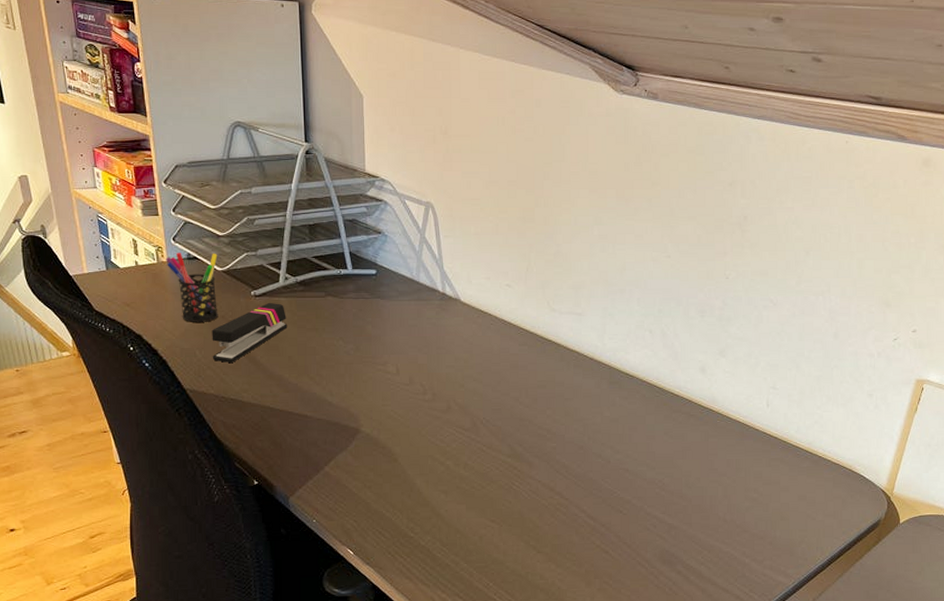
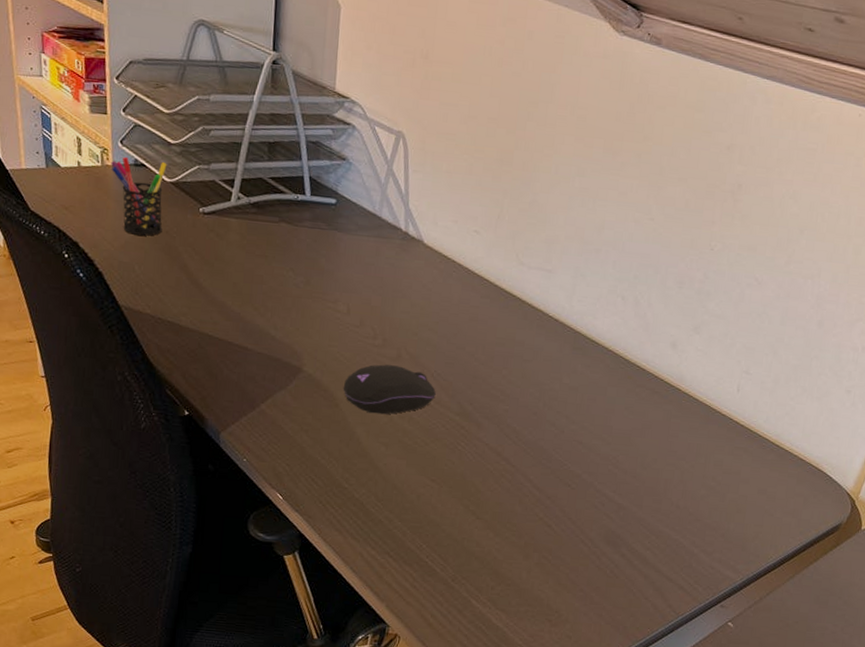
stapler: present [212,303,288,363] -> none [153,222,236,283]
computer mouse: none [399,417,487,464] -> present [343,364,436,415]

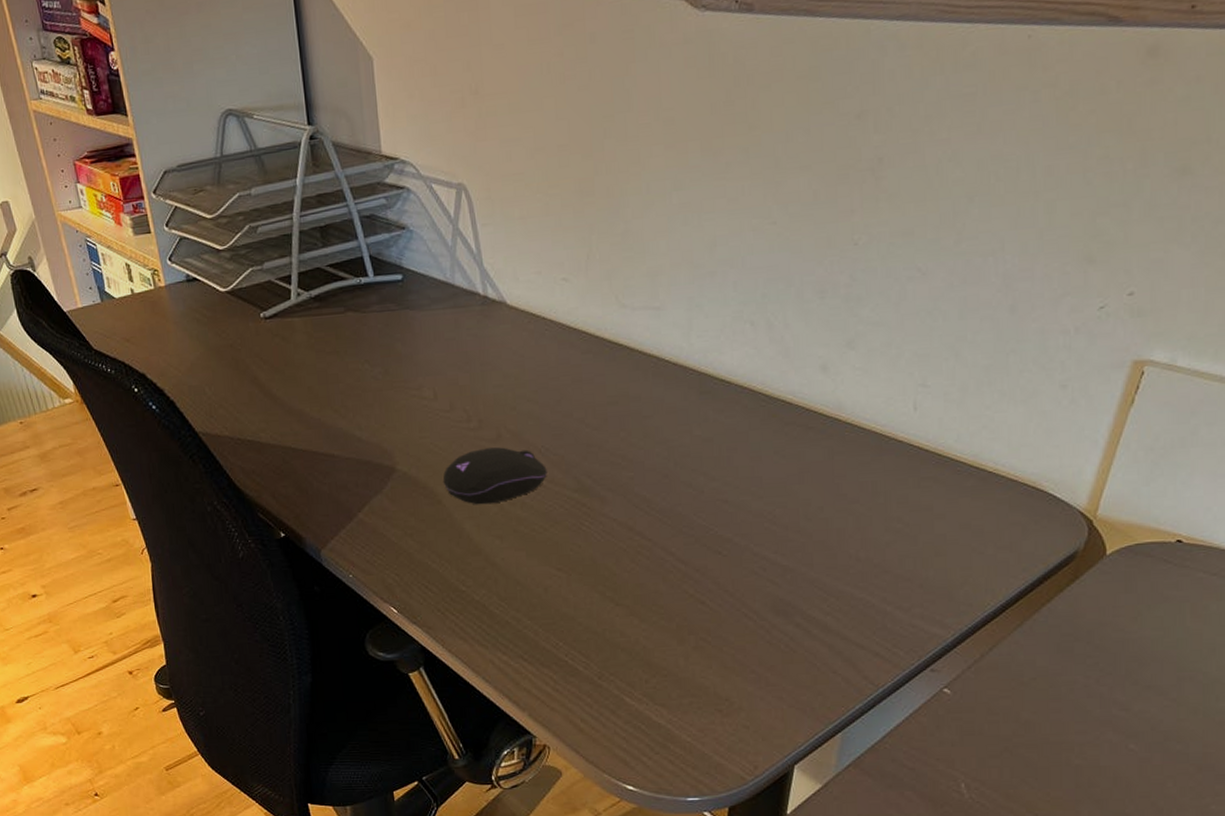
pen holder: present [111,157,167,236] -> none [163,272,226,355]

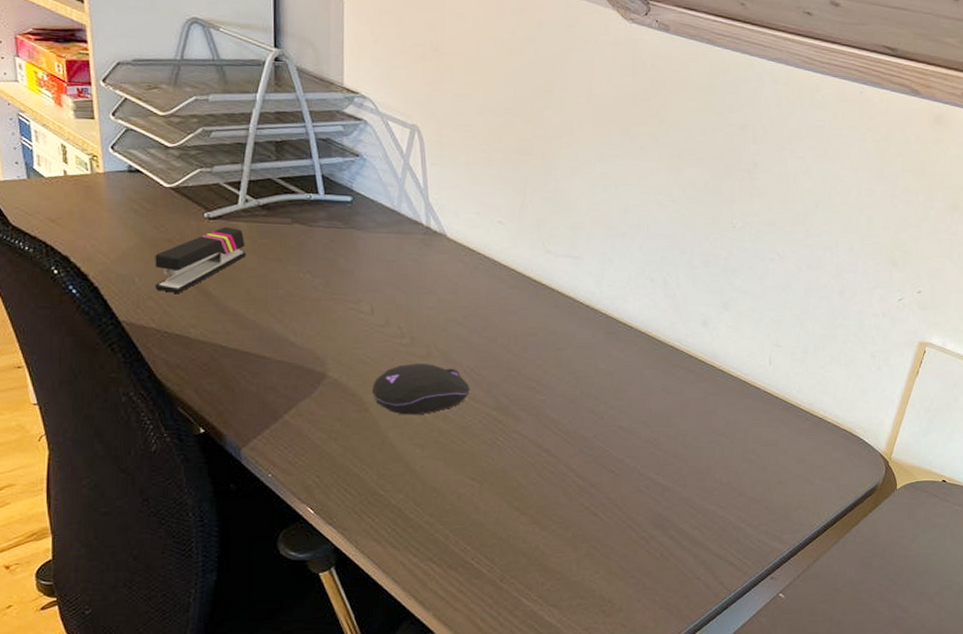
stapler: none [220,324,305,399] -> present [155,227,246,293]

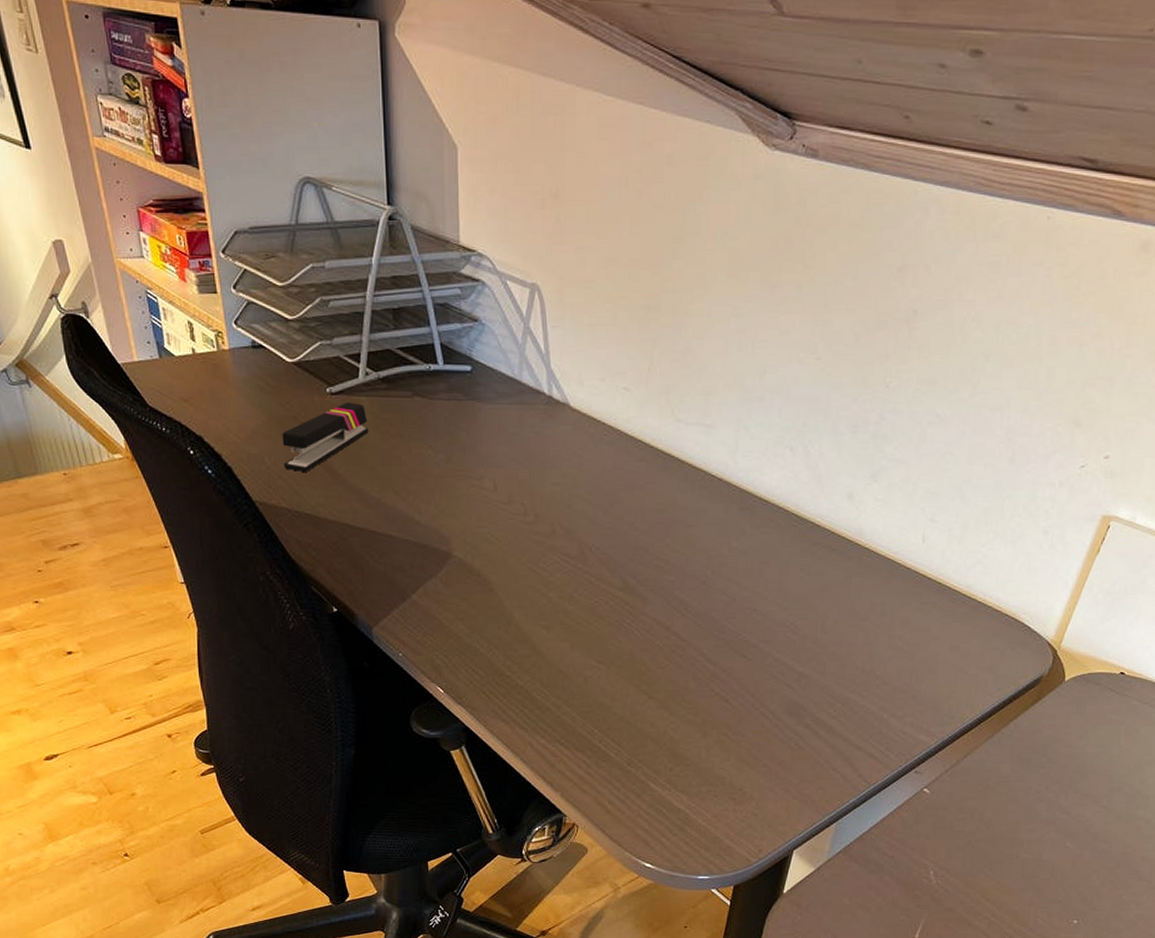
computer mouse: present [371,363,470,415] -> none [496,542,596,596]

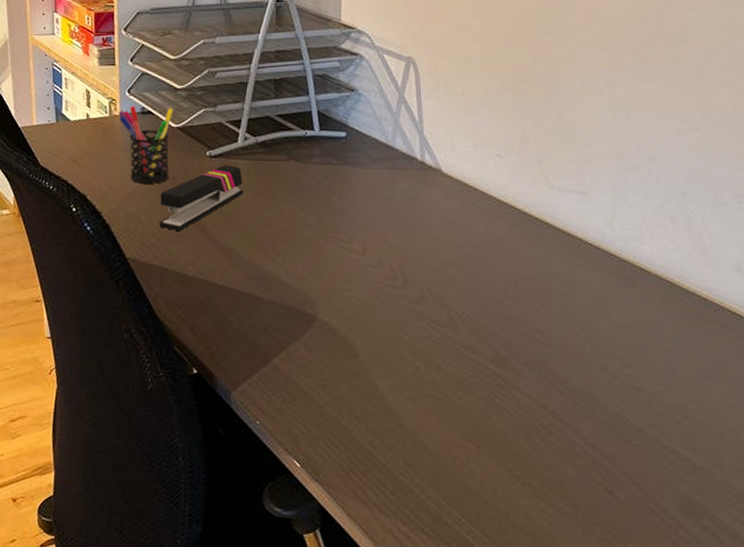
pen holder: none [227,339,289,424] -> present [119,106,174,184]

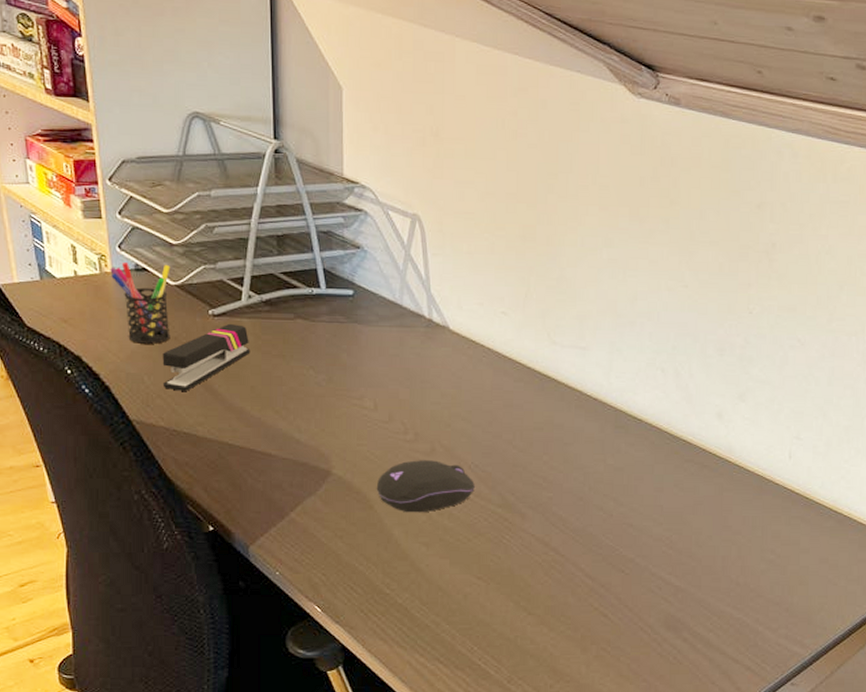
computer mouse: none [362,308,466,365] -> present [376,460,475,513]

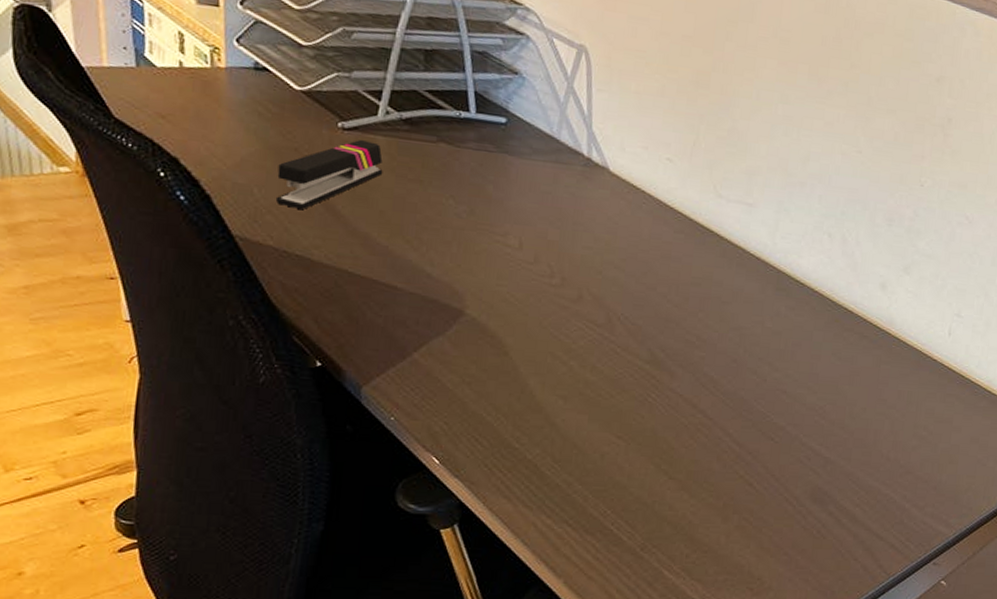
pen holder: present [110,263,171,344] -> none [223,59,297,154]
computer mouse: present [376,460,475,513] -> none [513,306,623,364]

